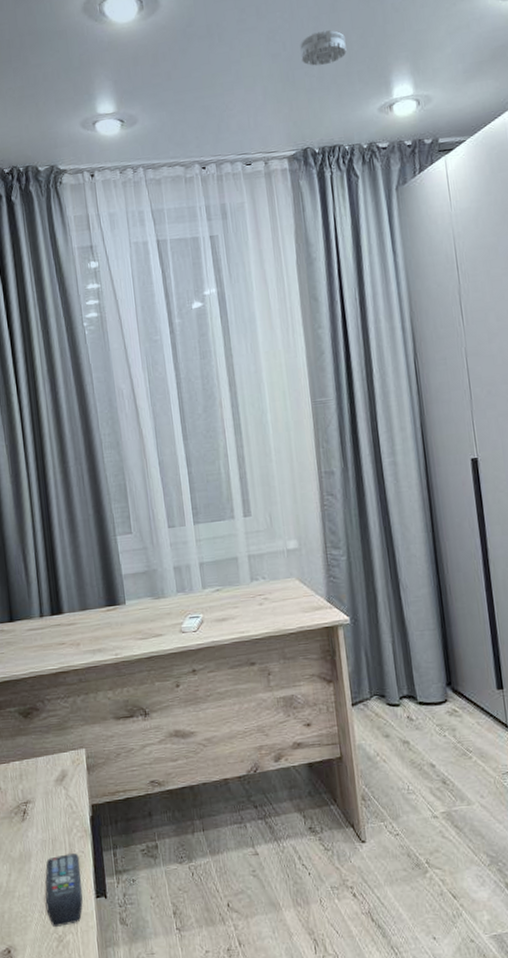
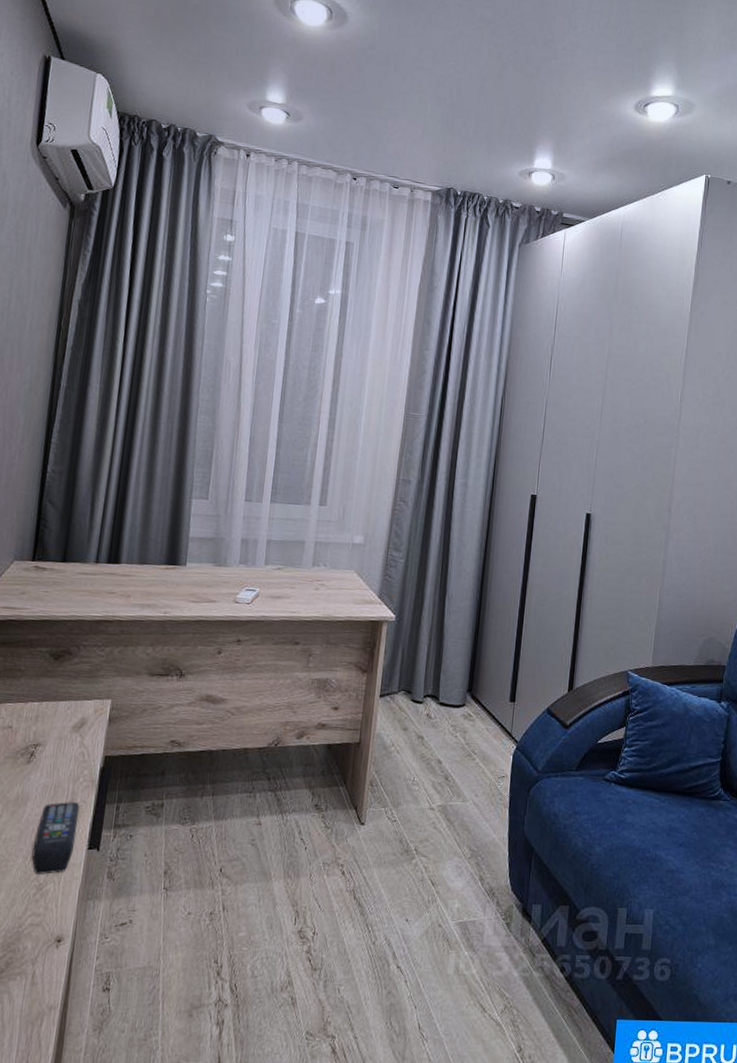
smoke detector: present [300,30,347,66] -> none [463,90,505,121]

